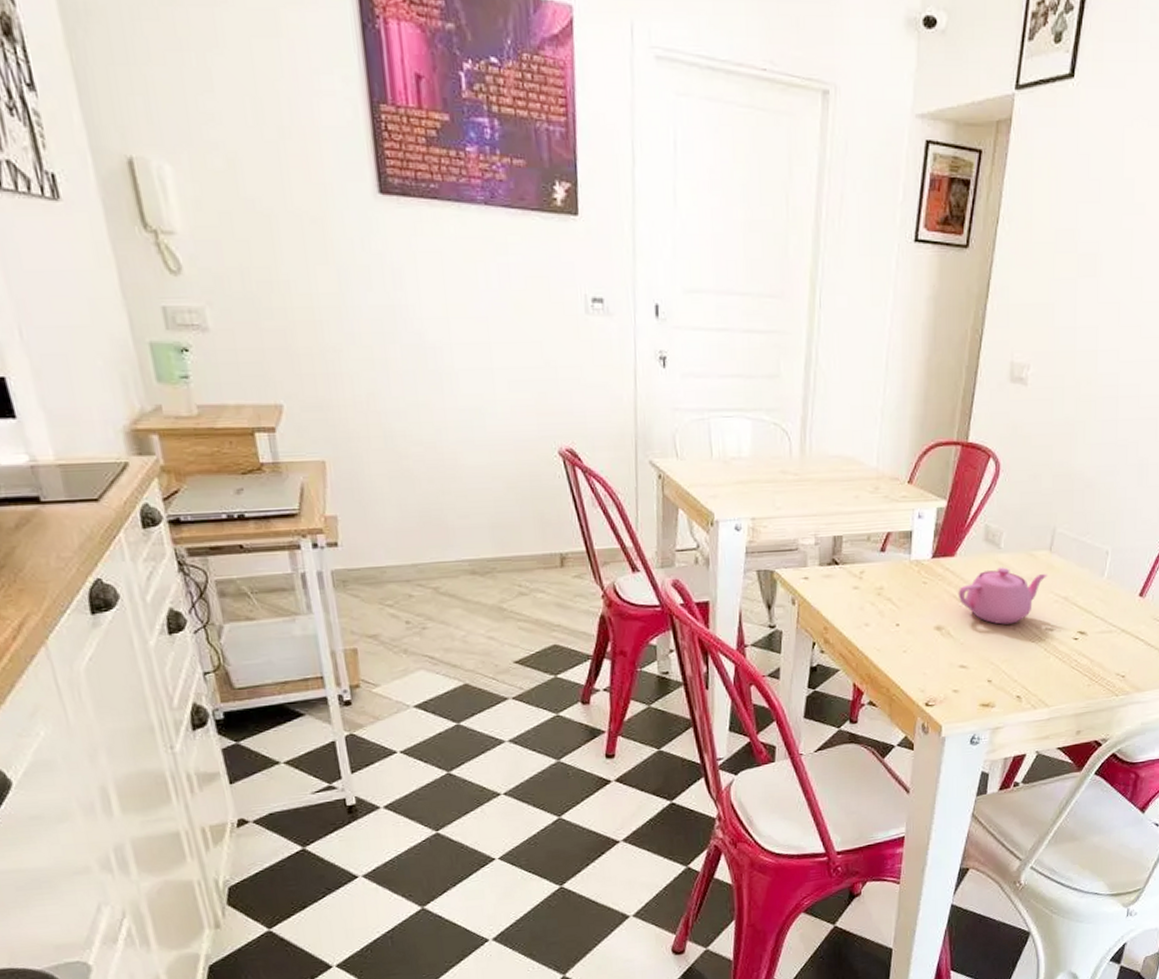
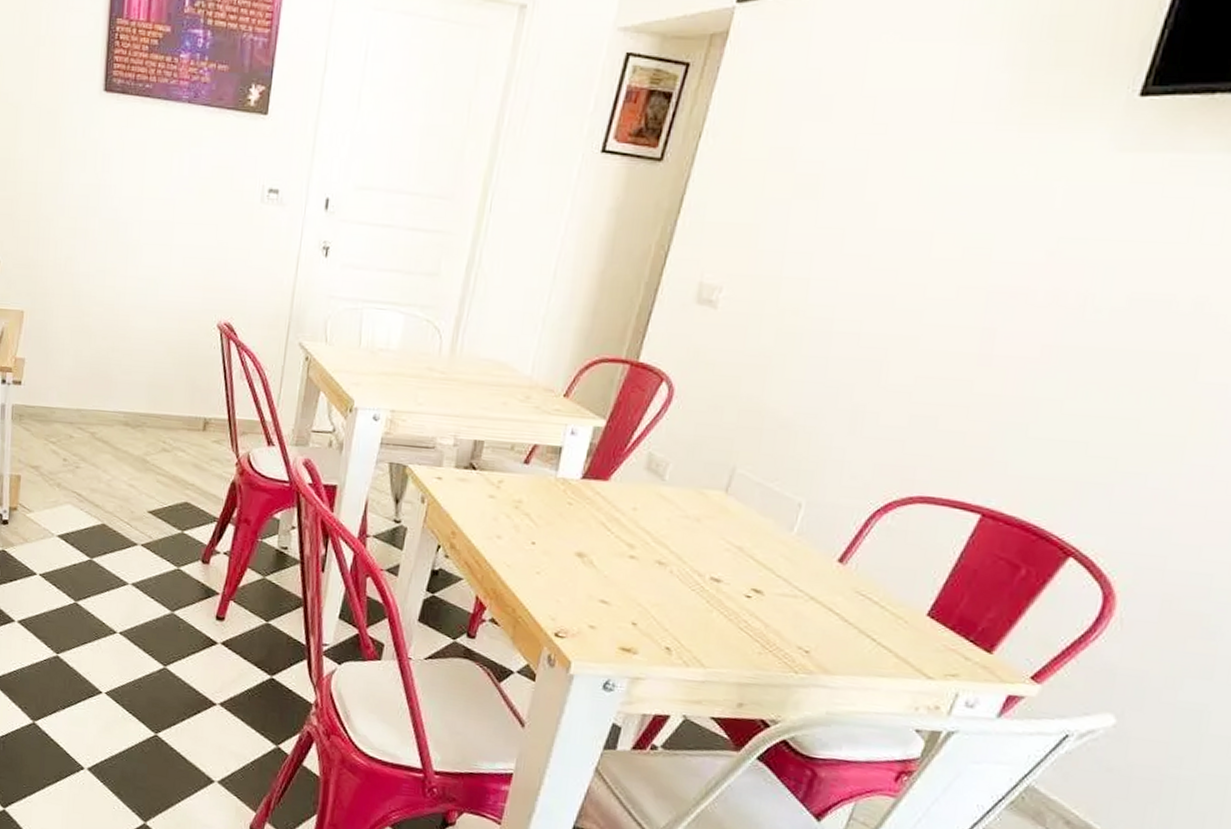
teapot: present [958,567,1047,625] -> none [607,501,720,566]

